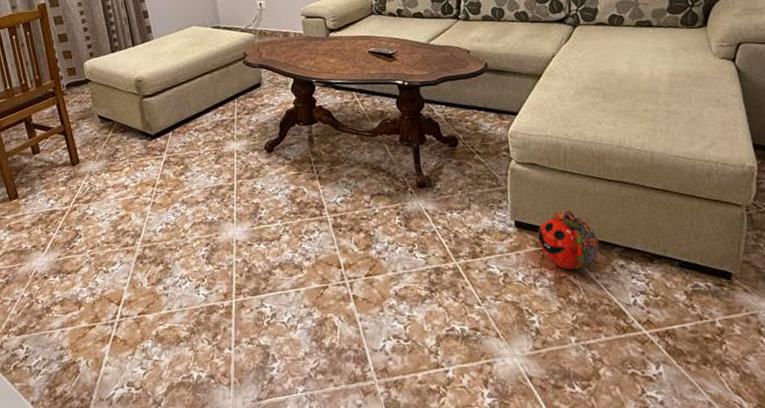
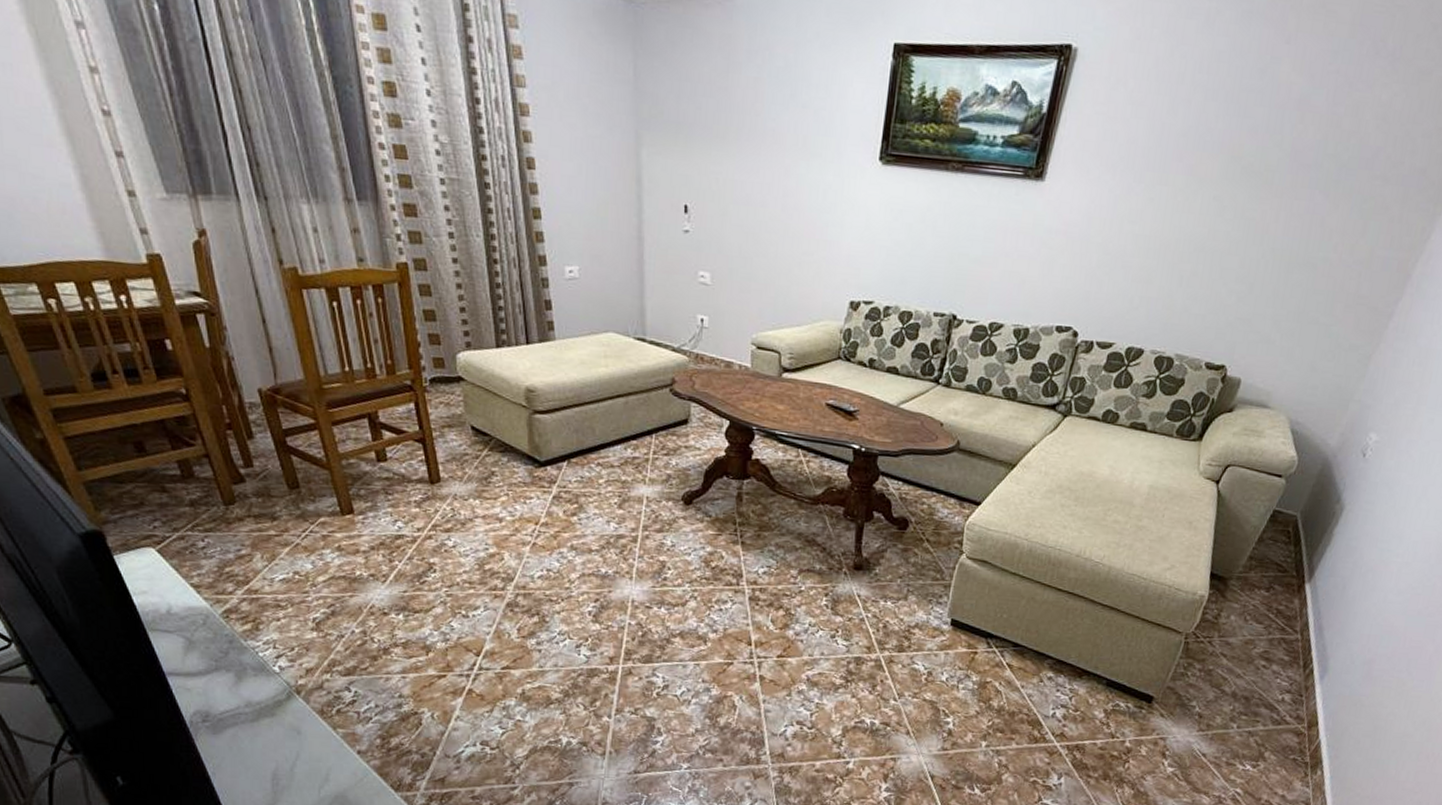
decorative ball: present [537,210,600,270] -> none [971,615,1033,677]

